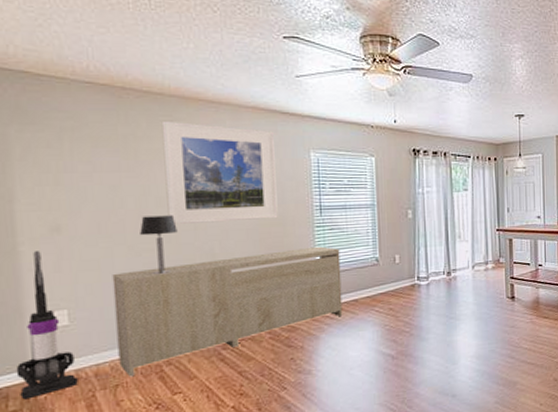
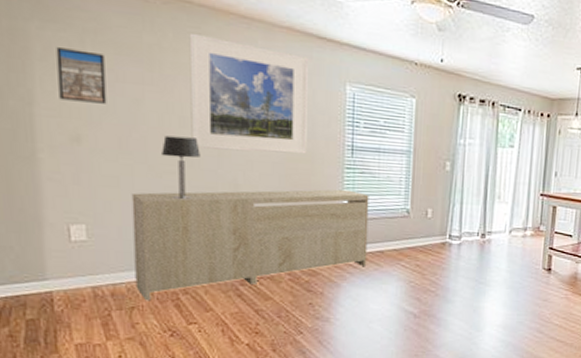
vacuum cleaner: present [16,251,78,400] -> none [33,160,94,310]
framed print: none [35,147,85,195] -> present [56,47,107,104]

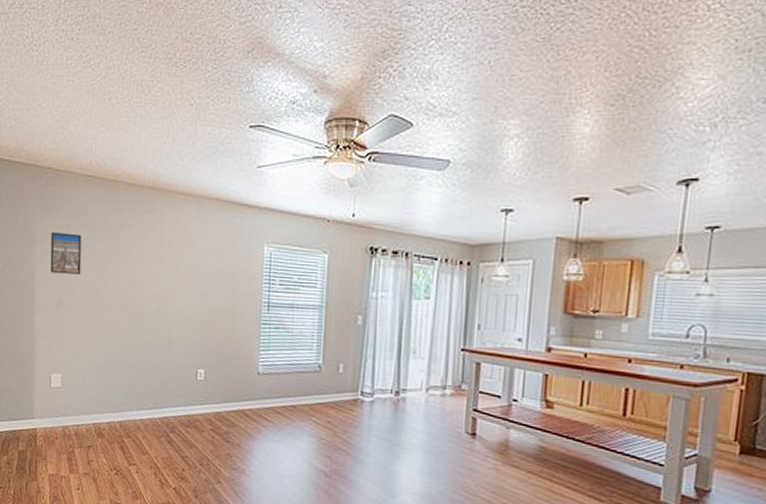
sideboard: present [131,189,369,301] -> none [92,344,283,442]
table lamp: present [162,135,200,199] -> none [116,298,145,353]
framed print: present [189,32,308,155] -> none [138,211,232,312]

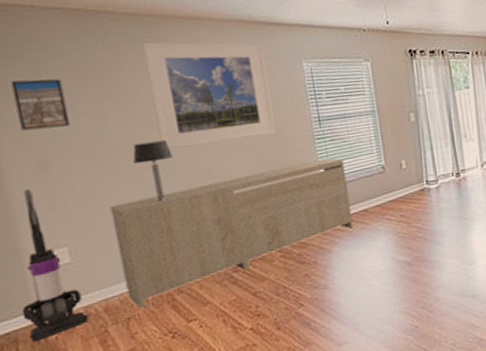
vacuum cleaner: none [25,321,64,444] -> present [21,189,89,342]
sideboard: none [92,344,283,442] -> present [109,158,354,309]
table lamp: none [116,298,145,353] -> present [133,140,173,202]
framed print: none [138,211,232,312] -> present [141,42,276,150]

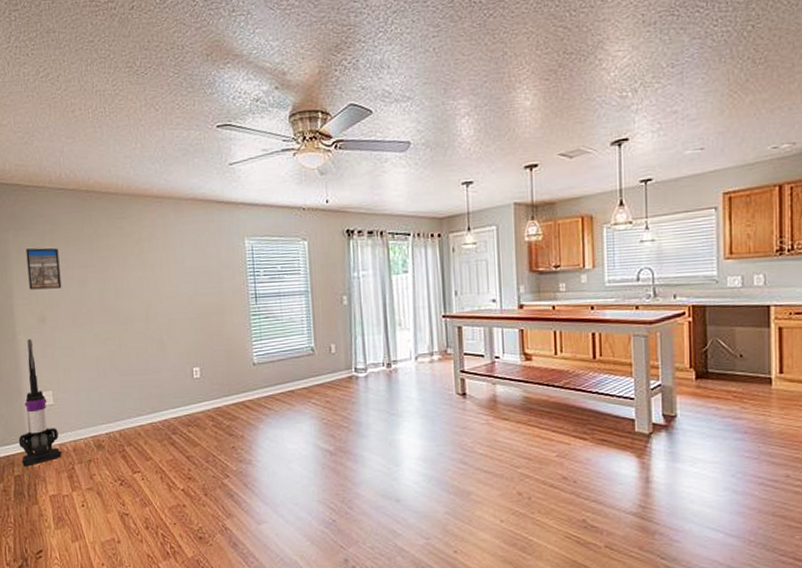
sideboard: present [109,158,354,309] -> none [83,335,280,454]
table lamp: present [133,140,173,202] -> none [103,306,133,361]
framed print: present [141,42,276,150] -> none [117,218,217,316]

